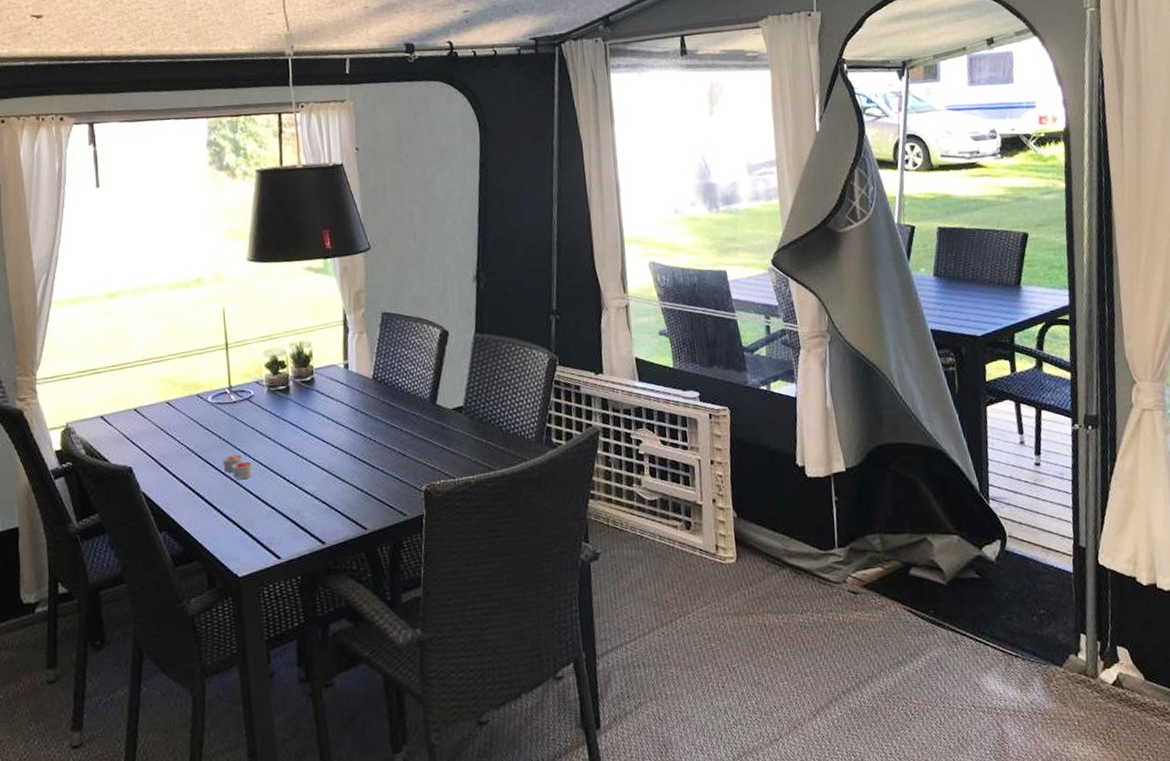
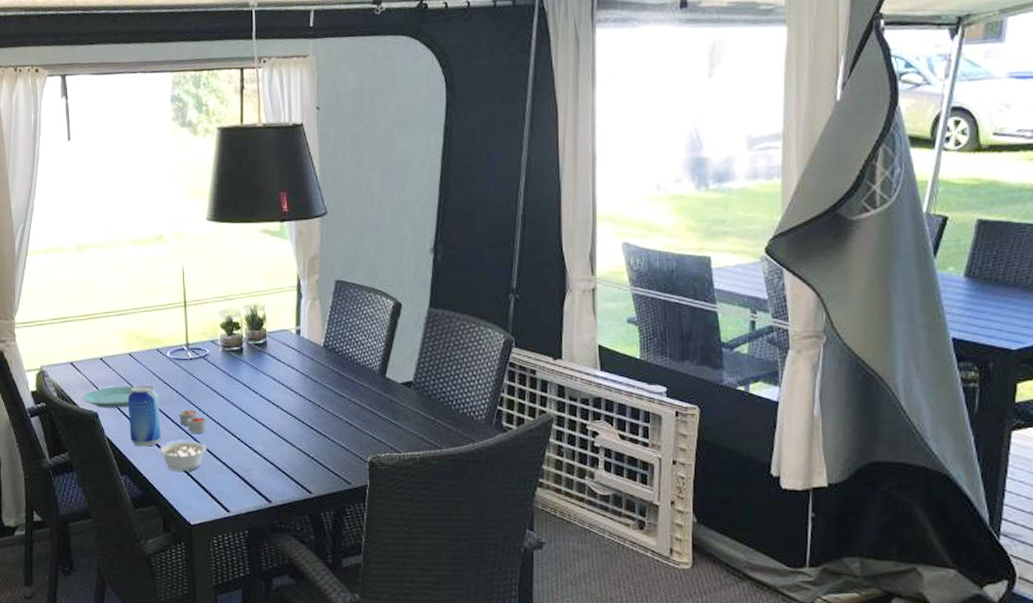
plate: none [114,435,174,462] -> present [82,386,135,408]
beer can: none [165,433,204,500] -> present [127,385,161,447]
legume: none [202,488,254,522] -> present [159,442,207,471]

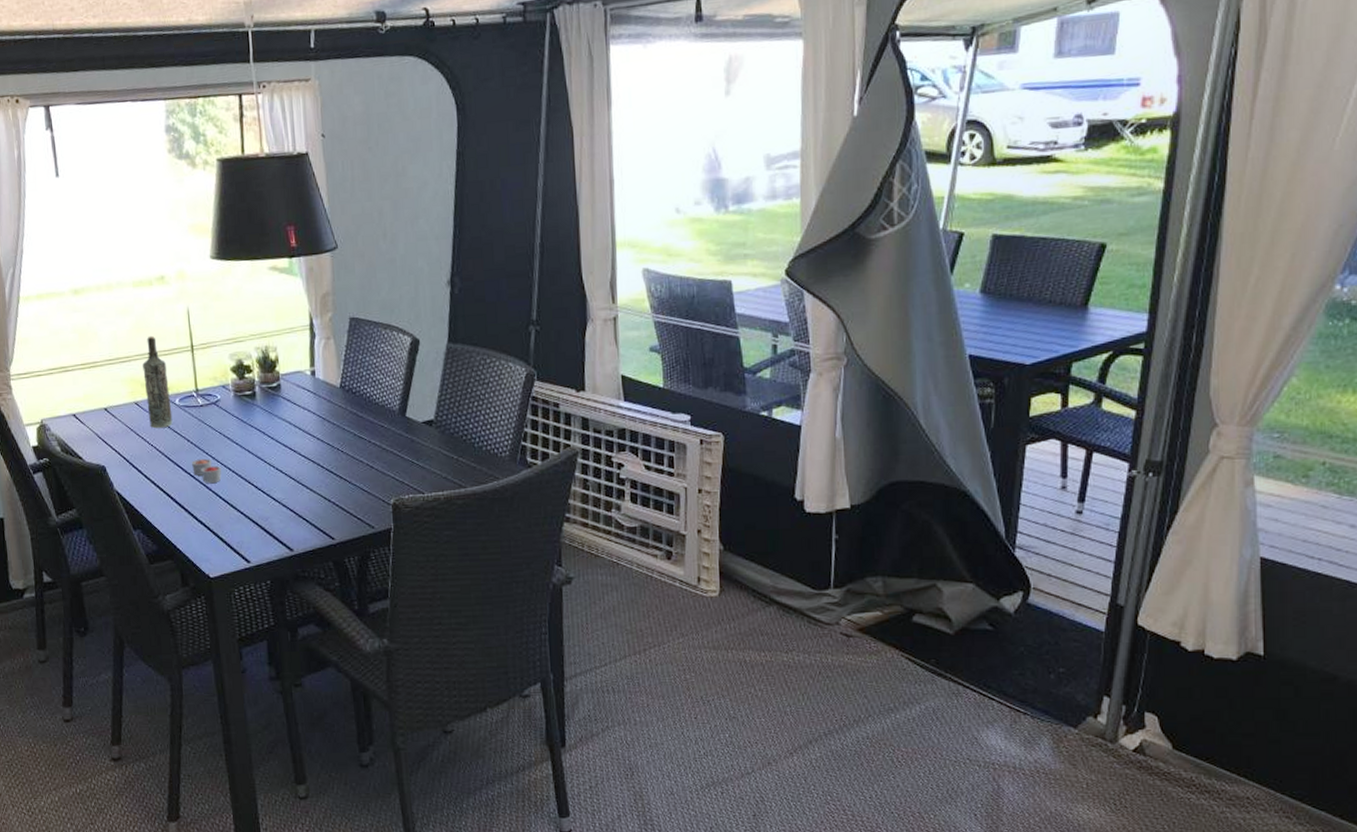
plate: present [82,386,135,408] -> none [88,436,144,461]
beer can: present [127,385,161,447] -> none [136,435,174,500]
bottle: none [138,291,163,379] -> present [142,335,173,429]
legume: present [159,442,207,471] -> none [173,492,223,523]

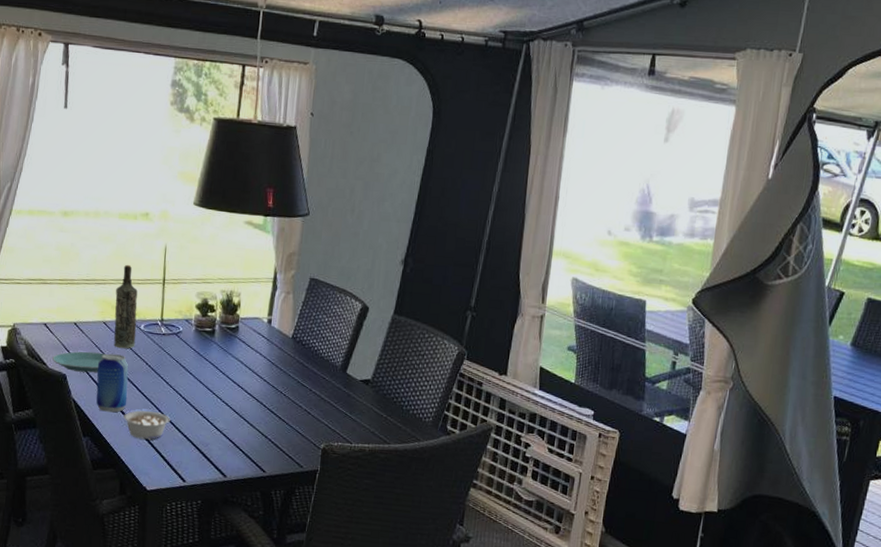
plate: none [88,436,144,461] -> present [52,351,106,373]
beer can: none [136,435,174,500] -> present [96,353,129,413]
legume: none [173,492,223,523] -> present [123,410,170,440]
candle: present [191,458,222,483] -> none [146,381,173,405]

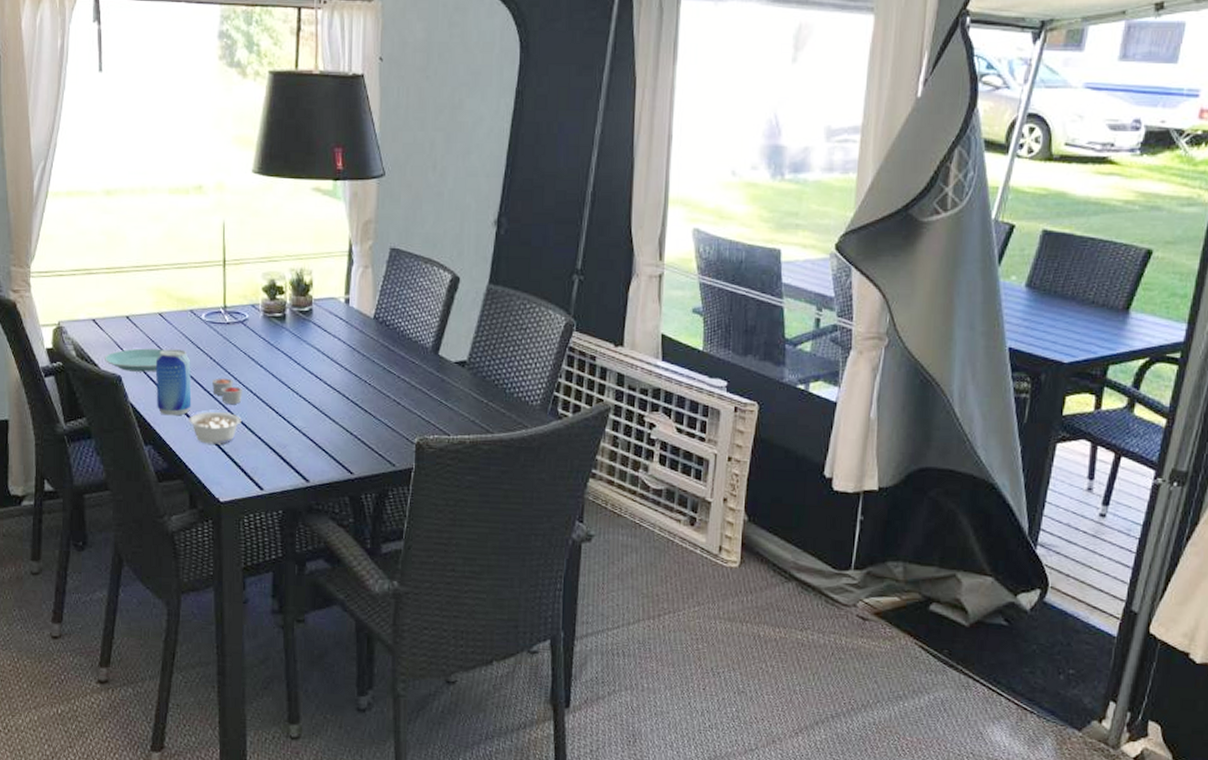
bottle: present [114,264,138,349] -> none [170,246,197,343]
candle: none [146,381,173,405] -> present [211,378,242,404]

